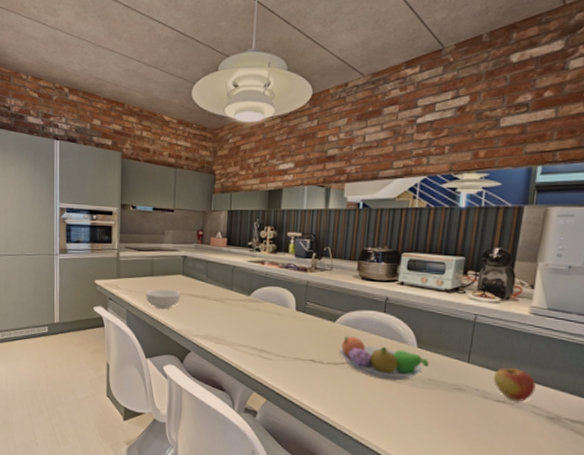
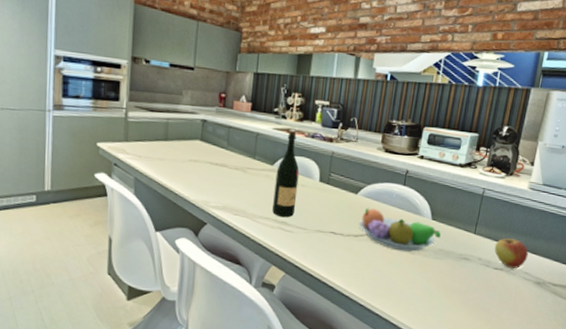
cereal bowl: present [146,289,180,309] -> none [158,155,198,177]
wine bottle: none [251,262,276,346] -> present [272,130,300,218]

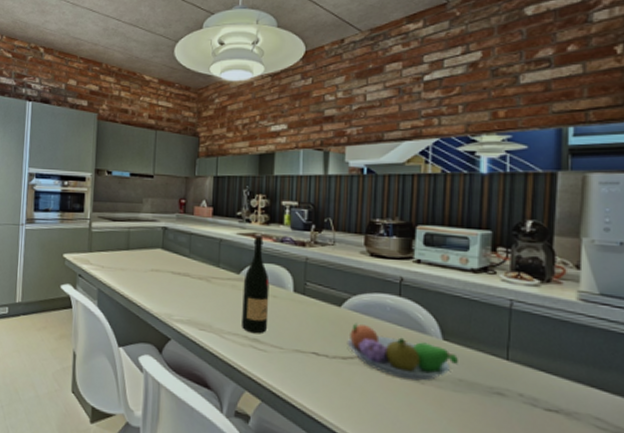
apple: present [494,235,529,268] -> none [540,362,596,411]

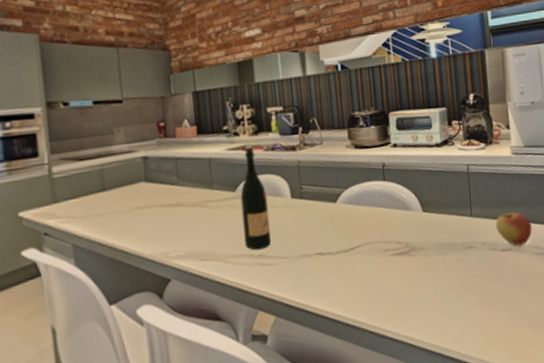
fruit bowl: present [347,323,458,381] -> none [346,214,437,256]
apple: none [540,362,596,411] -> present [495,210,533,246]

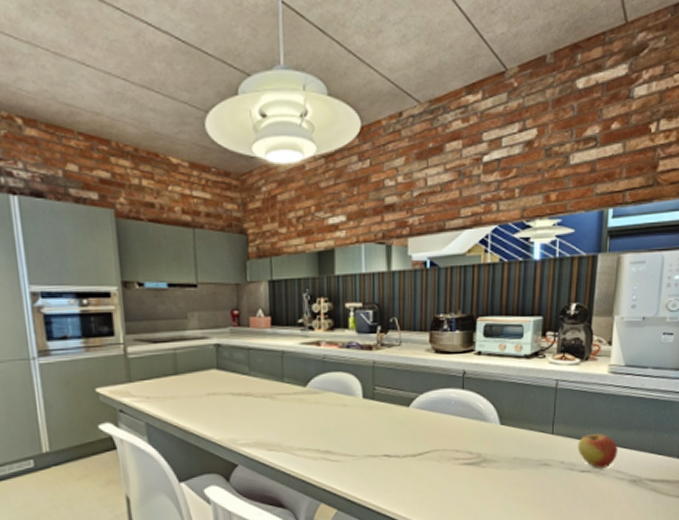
wine bottle: present [240,146,271,250] -> none [311,342,339,446]

